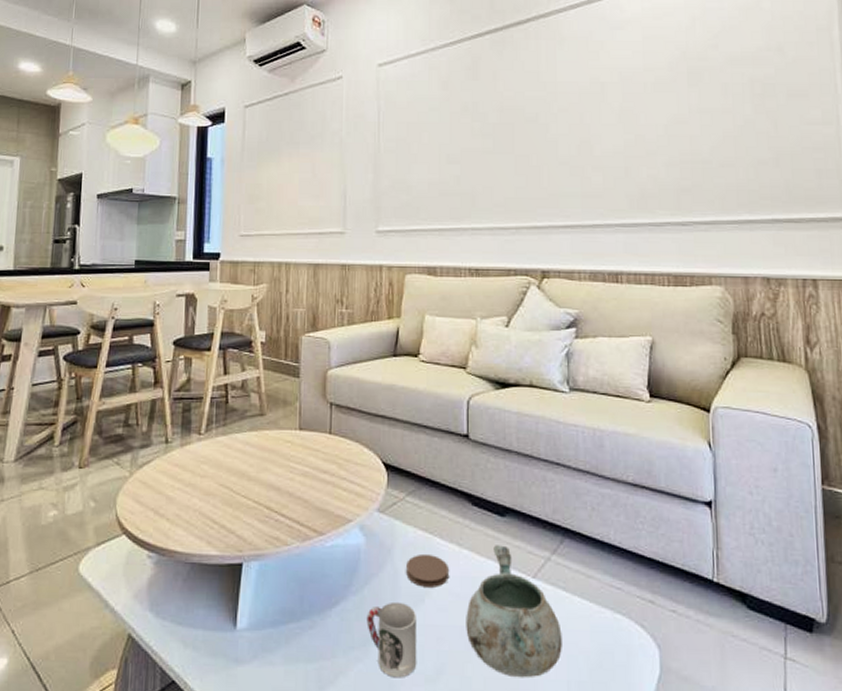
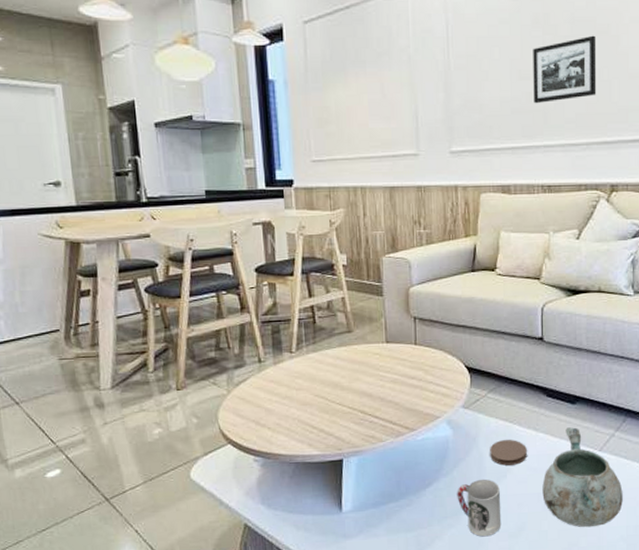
picture frame: none [462,123,526,187] -> present [533,35,597,104]

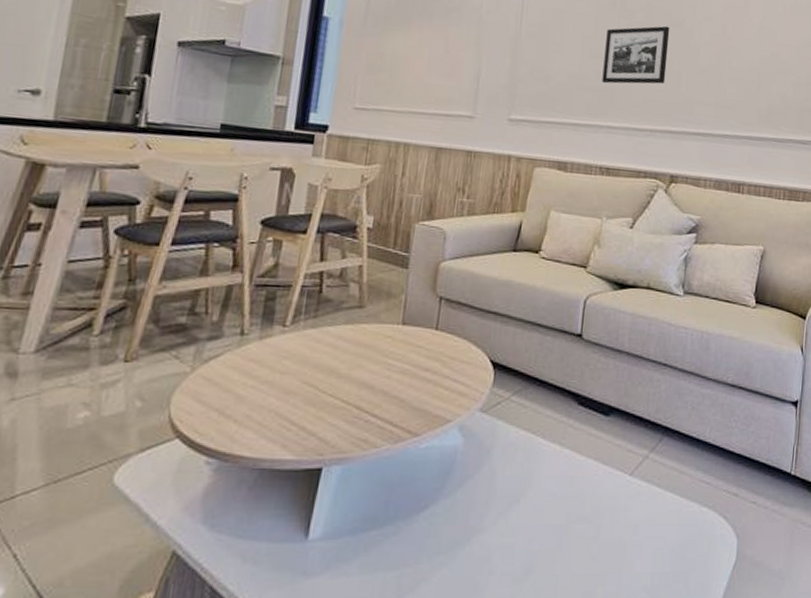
cup: present [457,479,502,537] -> none [456,503,510,581]
coaster: present [490,440,527,466] -> none [503,455,548,488]
decorative bowl: present [542,427,623,528] -> none [559,444,652,573]

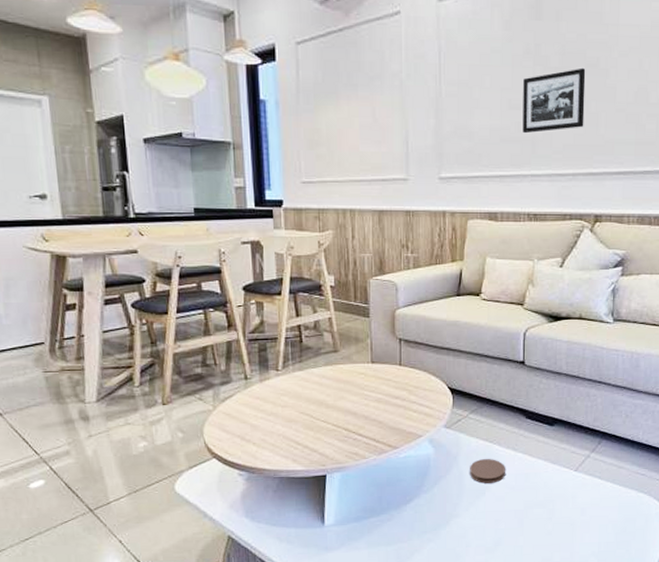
coaster: none [503,455,548,488] -> present [470,459,505,484]

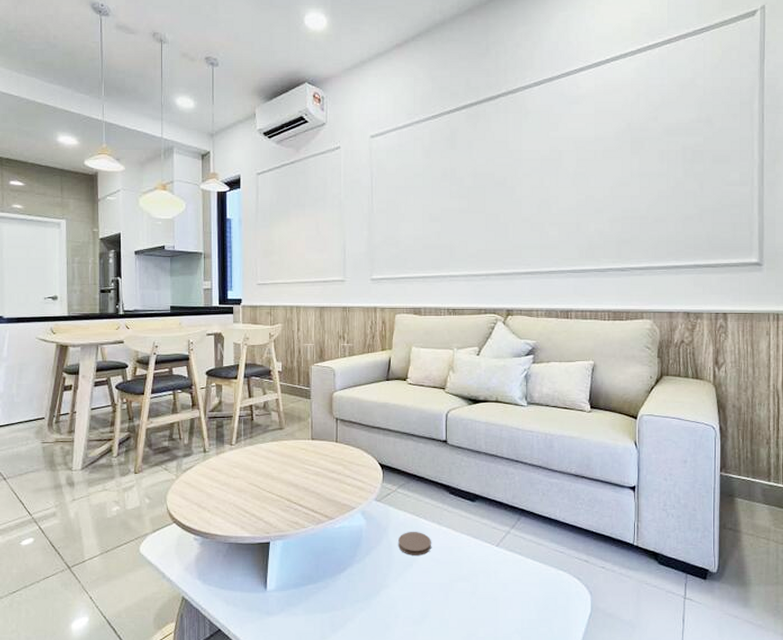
picture frame: present [522,67,586,134] -> none [442,186,495,241]

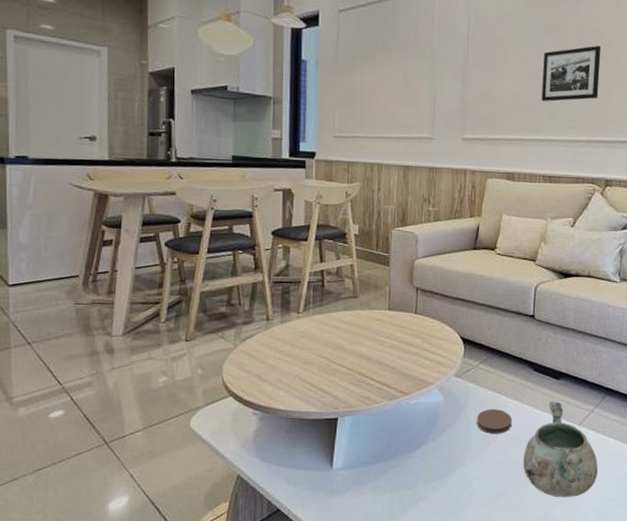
picture frame: none [442,186,495,241] -> present [541,45,602,102]
decorative bowl: none [444,523,518,619] -> present [523,401,598,498]

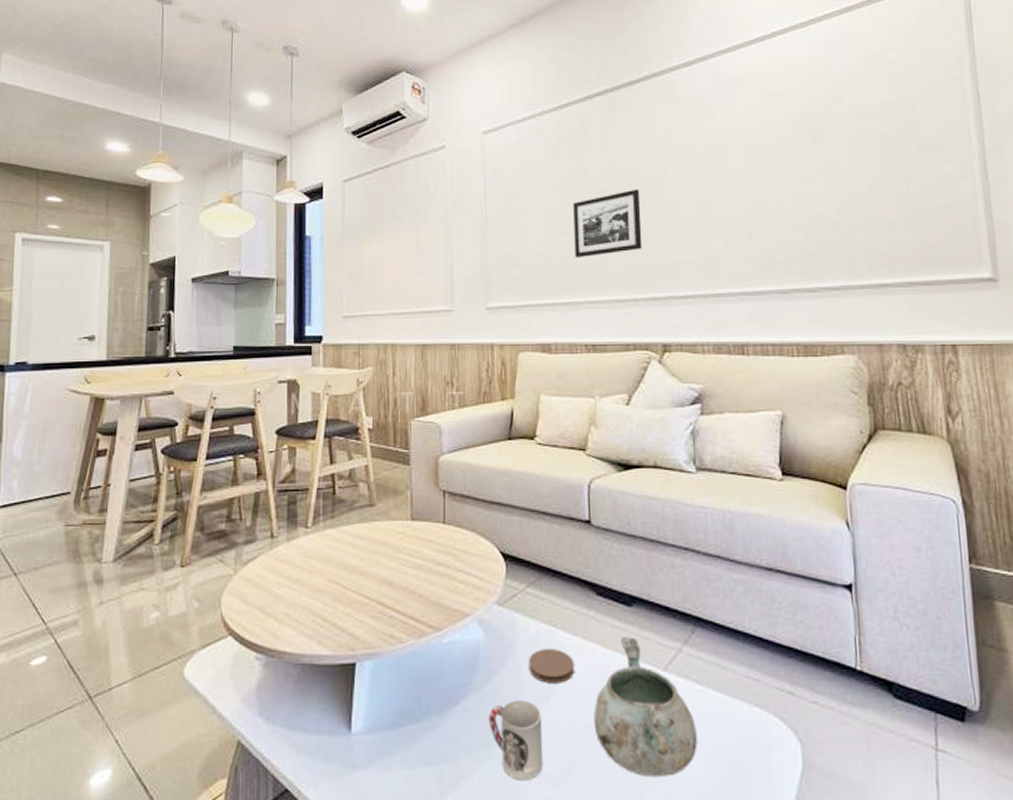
cup: none [443,445,484,501] -> present [488,699,544,781]

